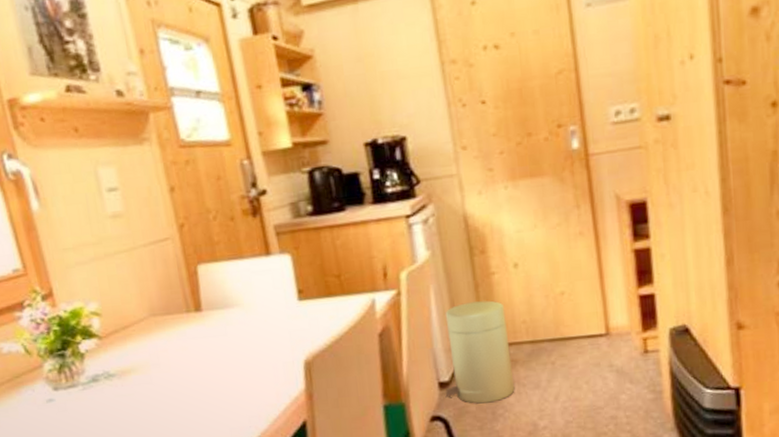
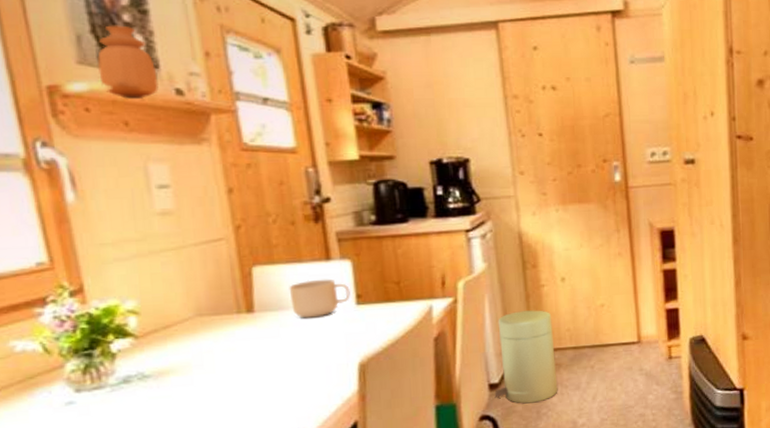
jar: none [47,32,101,107] -> present [97,25,159,100]
cup: none [232,274,292,316] -> present [289,278,350,318]

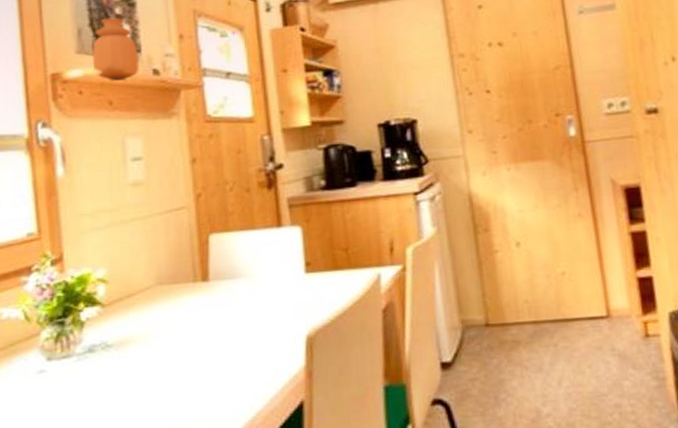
cup: present [289,278,350,318] -> none [242,246,300,287]
trash can: present [495,310,558,404] -> none [448,278,518,387]

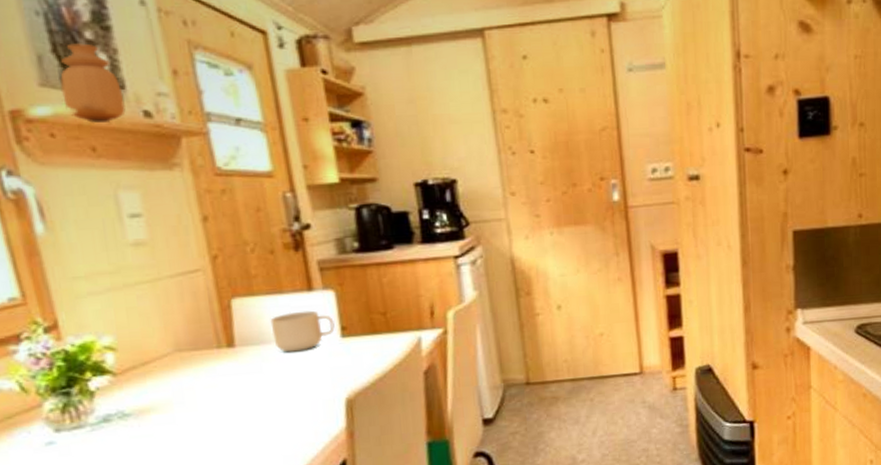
cup: none [242,246,300,287] -> present [270,310,335,352]

